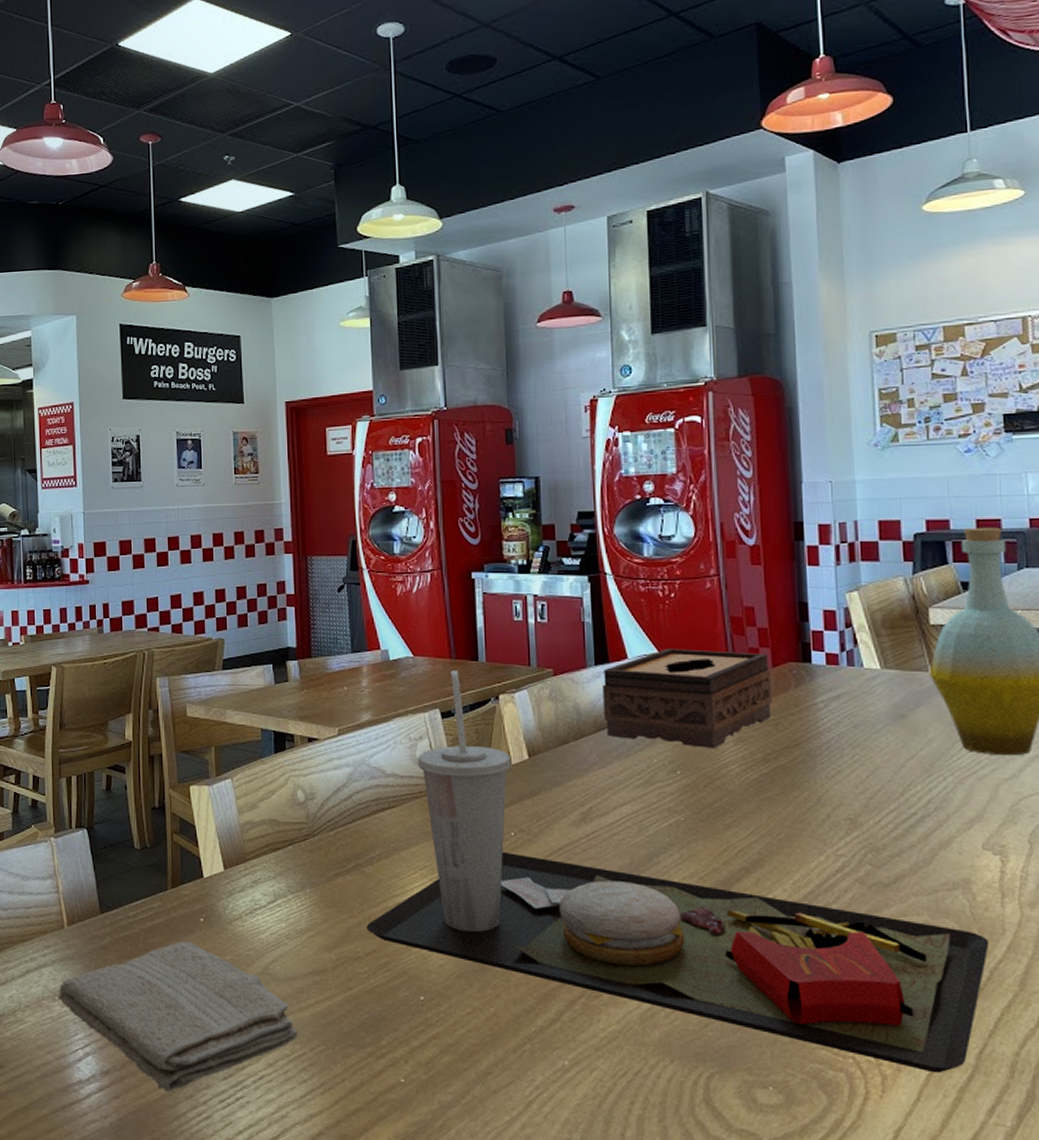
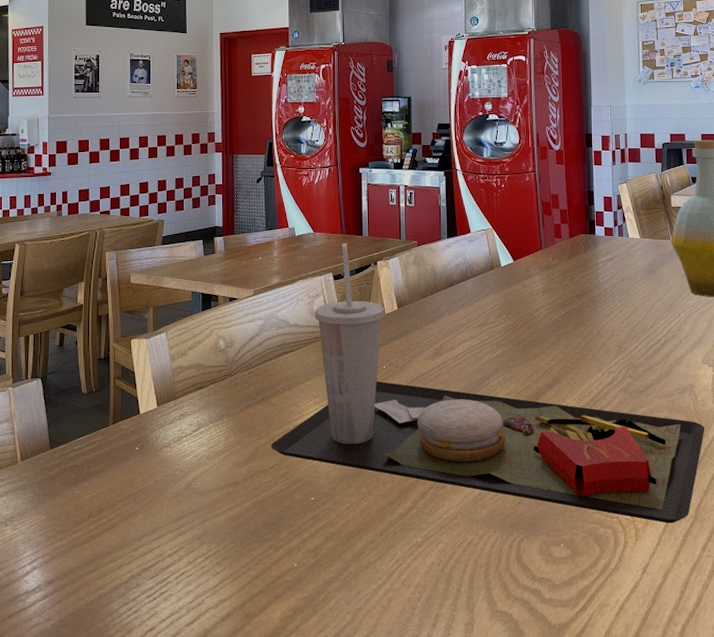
washcloth: present [58,941,298,1093] -> none [10,467,213,594]
tissue box: present [603,649,772,749] -> none [453,225,568,298]

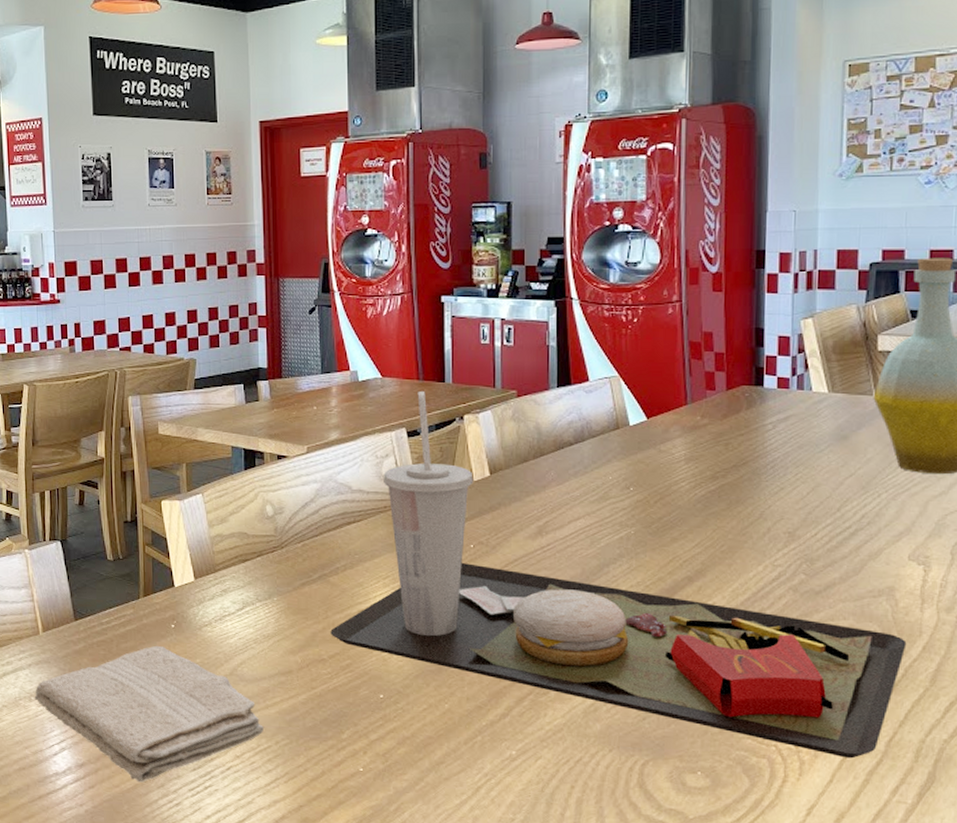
washcloth: none [10,467,213,594] -> present [34,645,264,783]

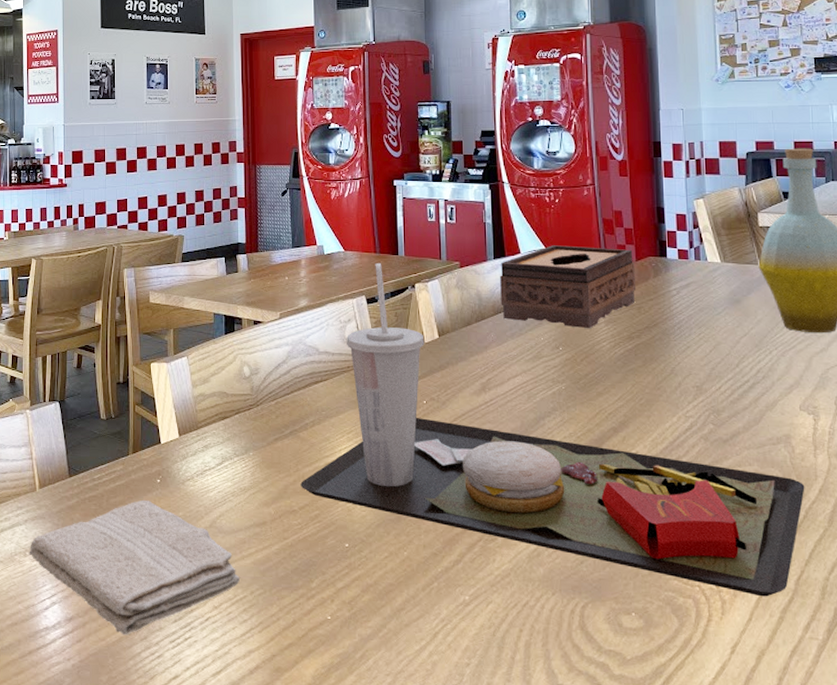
tissue box: none [563,372,724,467] -> present [500,245,635,329]

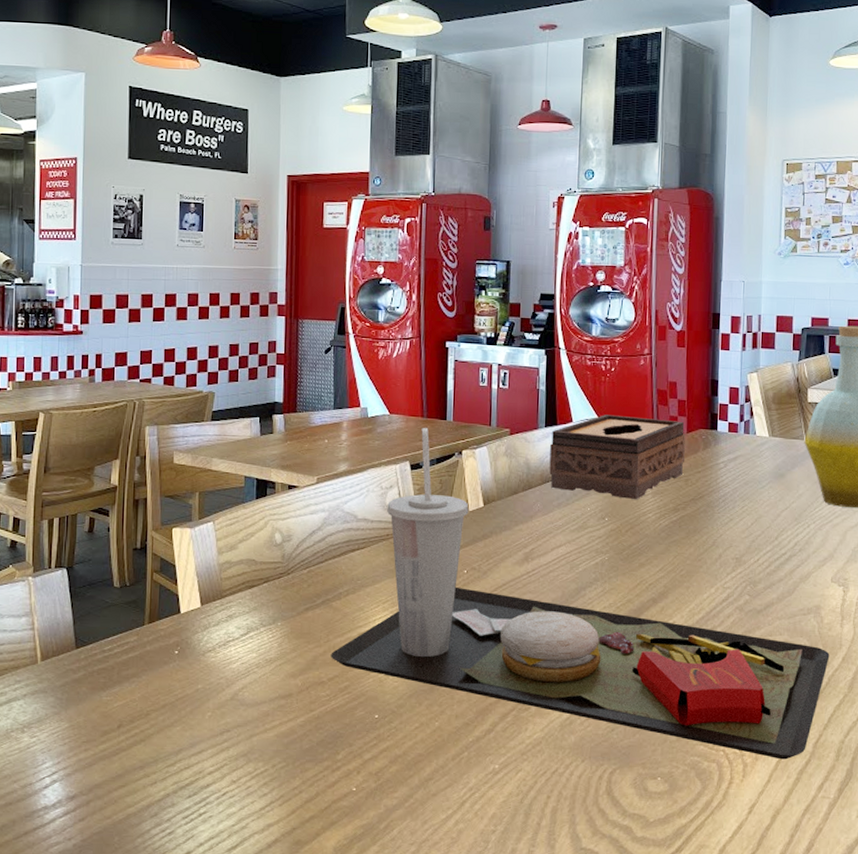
washcloth: present [29,499,240,635] -> none [27,672,261,813]

